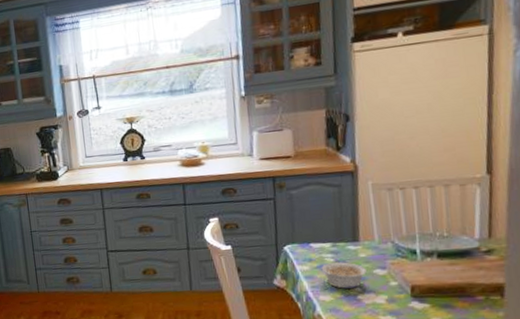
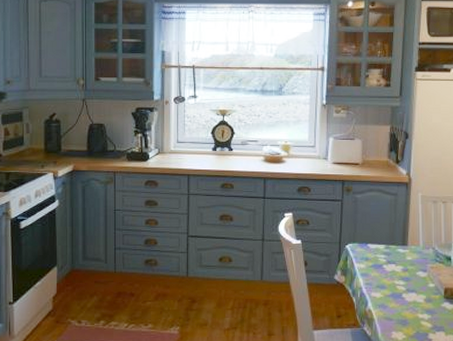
legume: present [321,262,368,289] -> none [375,263,412,287]

